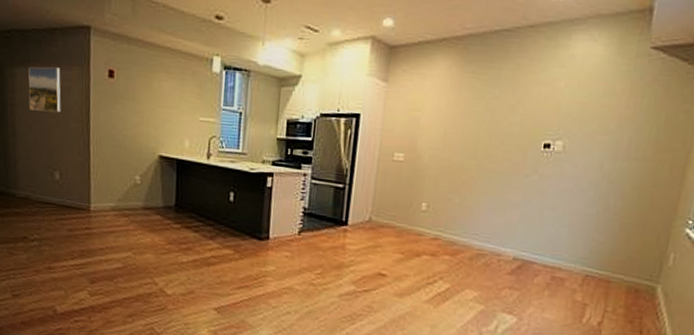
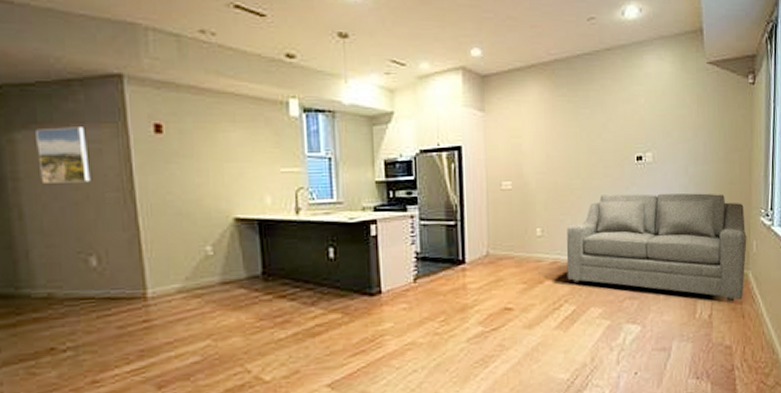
sofa: none [446,179,666,315] -> present [566,193,747,302]

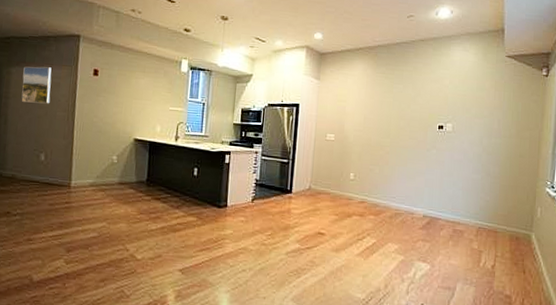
sofa: present [566,193,747,302] -> none [371,153,532,258]

